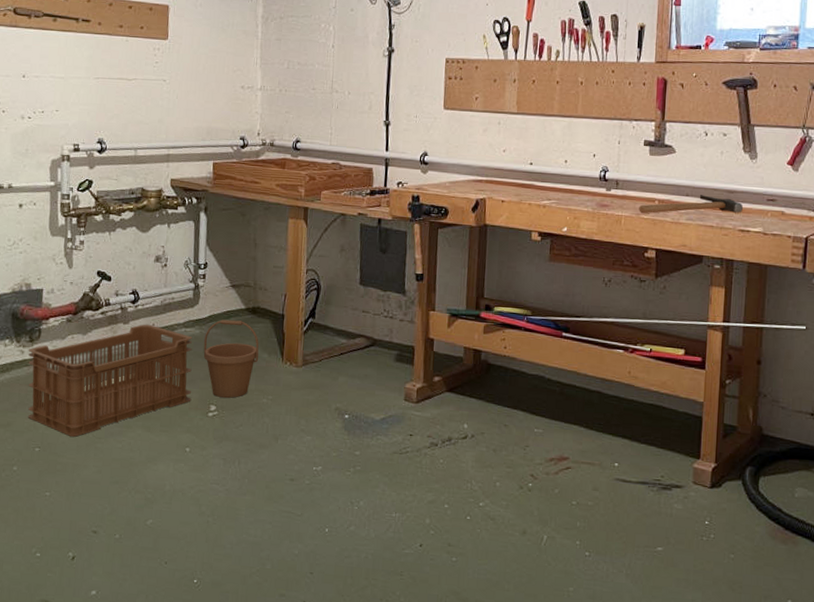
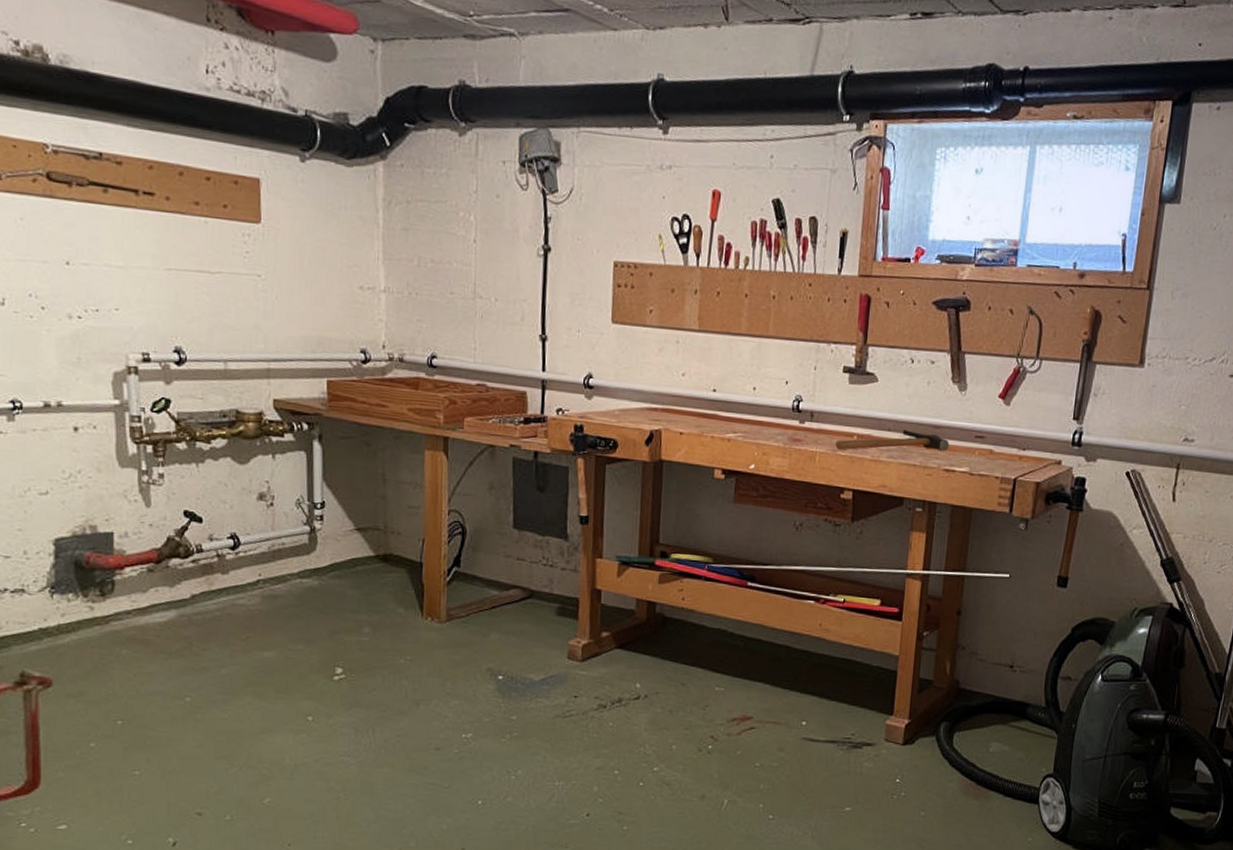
plastic crate: present [27,324,193,437] -> none [99,574,312,707]
bucket: present [203,319,259,398] -> none [324,568,394,659]

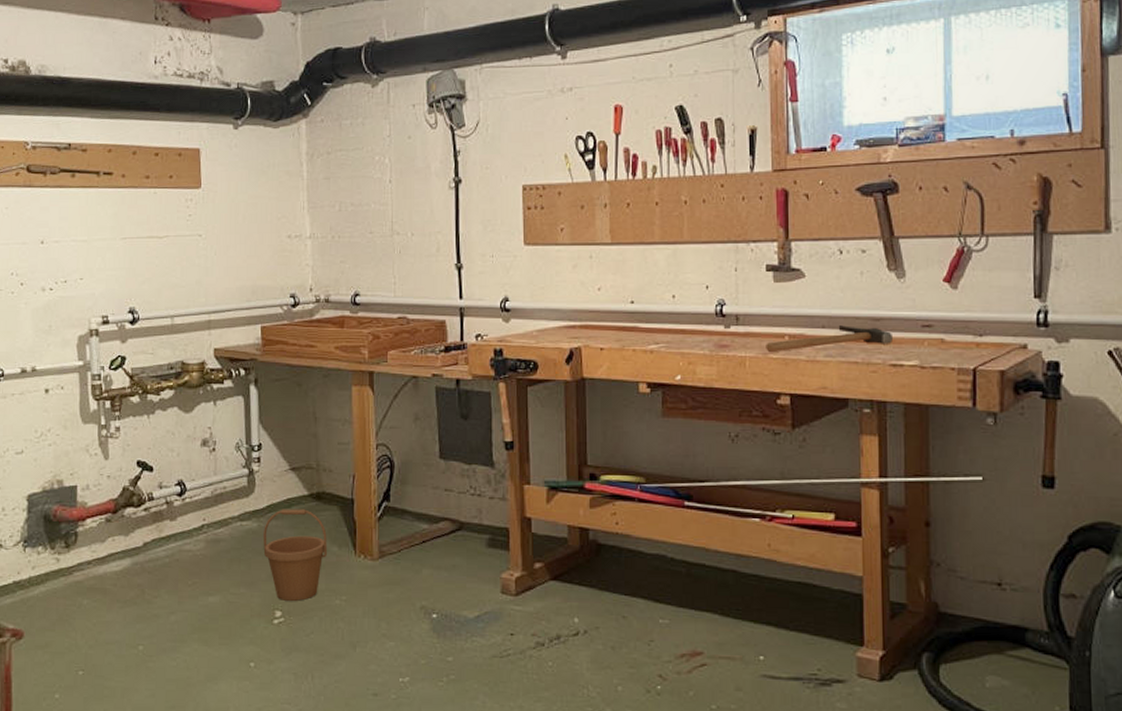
bucket: none [324,568,394,659] -> present [263,509,328,601]

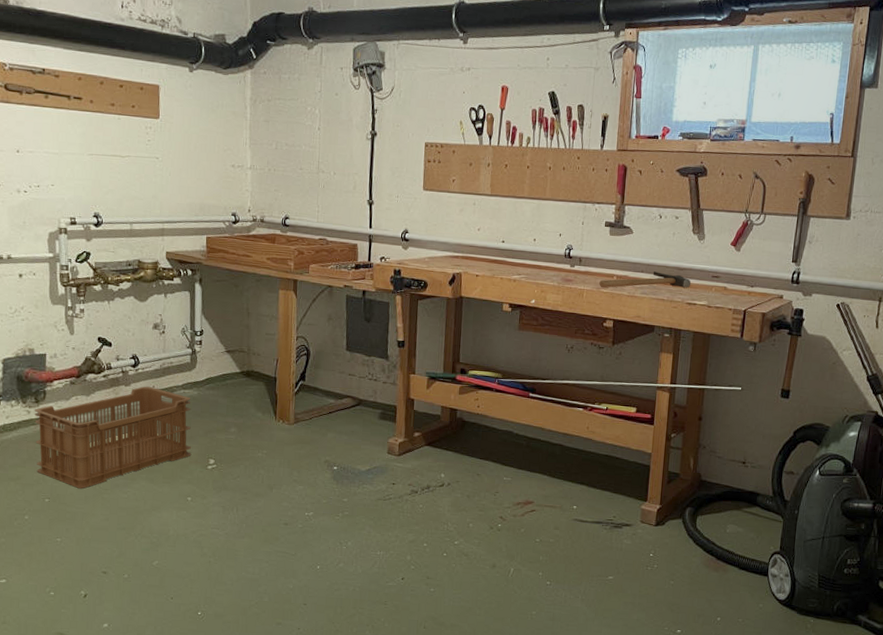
plastic crate: none [64,519,253,656] -> present [34,386,192,489]
bucket: present [263,509,328,601] -> none [201,382,254,453]

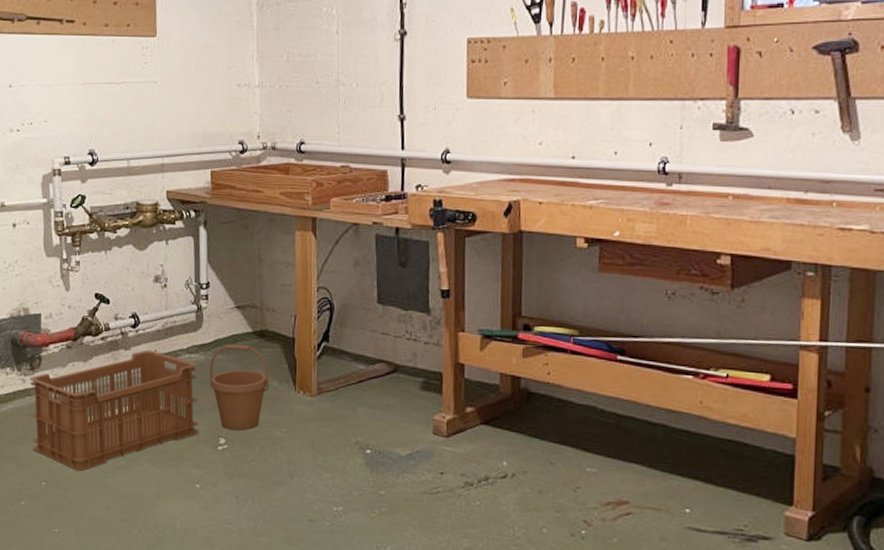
bucket: none [201,382,254,453] -> present [209,344,270,430]
claw hammer: present [599,271,692,288] -> none [708,187,844,213]

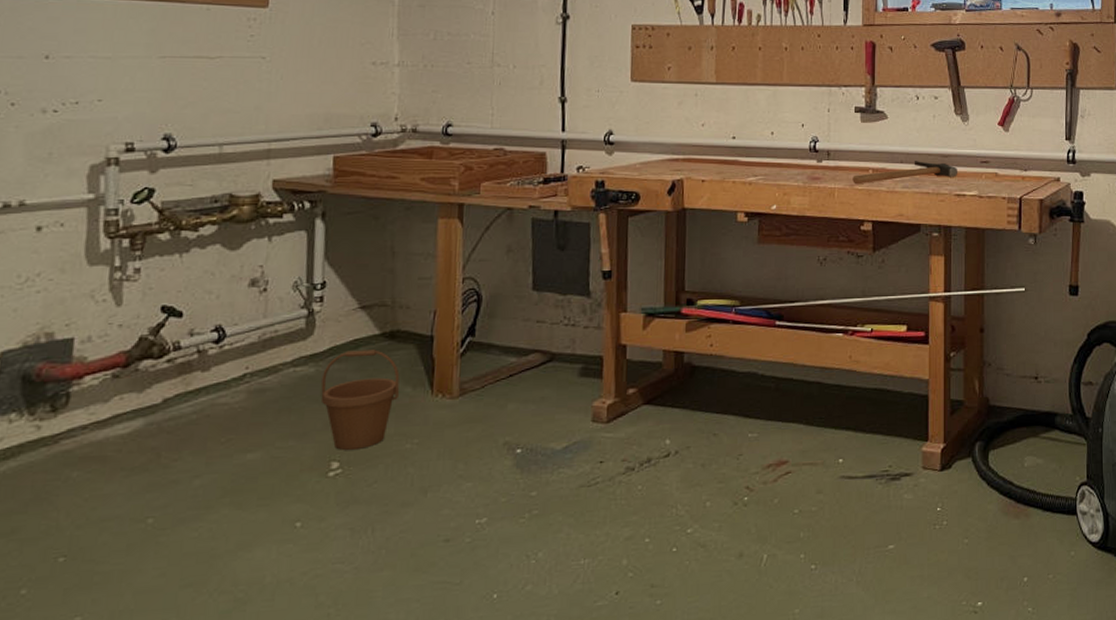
plastic crate: present [29,350,199,471] -> none [46,368,305,534]
claw hammer: none [708,187,844,213] -> present [852,161,958,185]

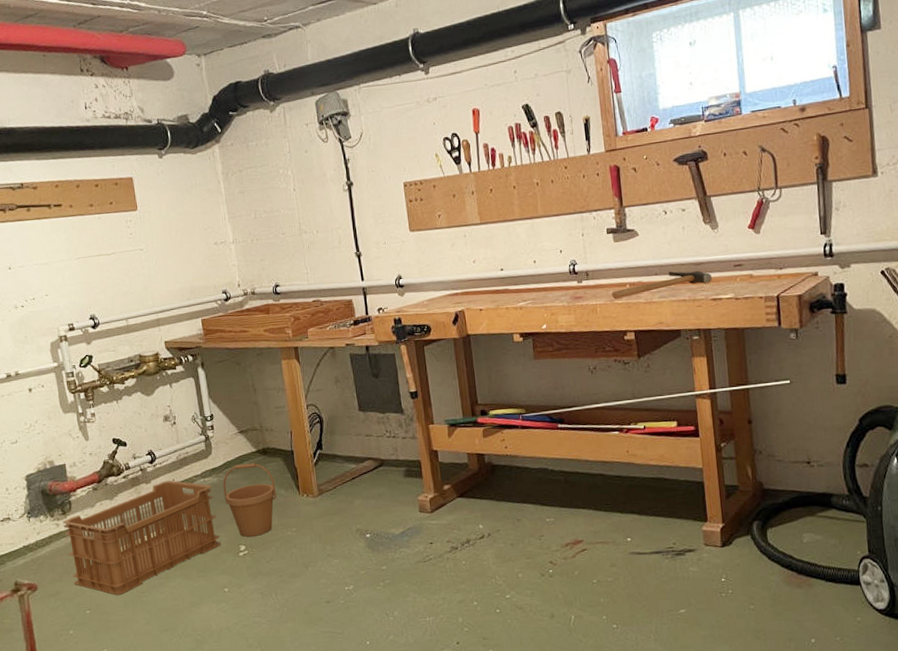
plastic crate: none [46,368,305,534] -> present [62,480,222,595]

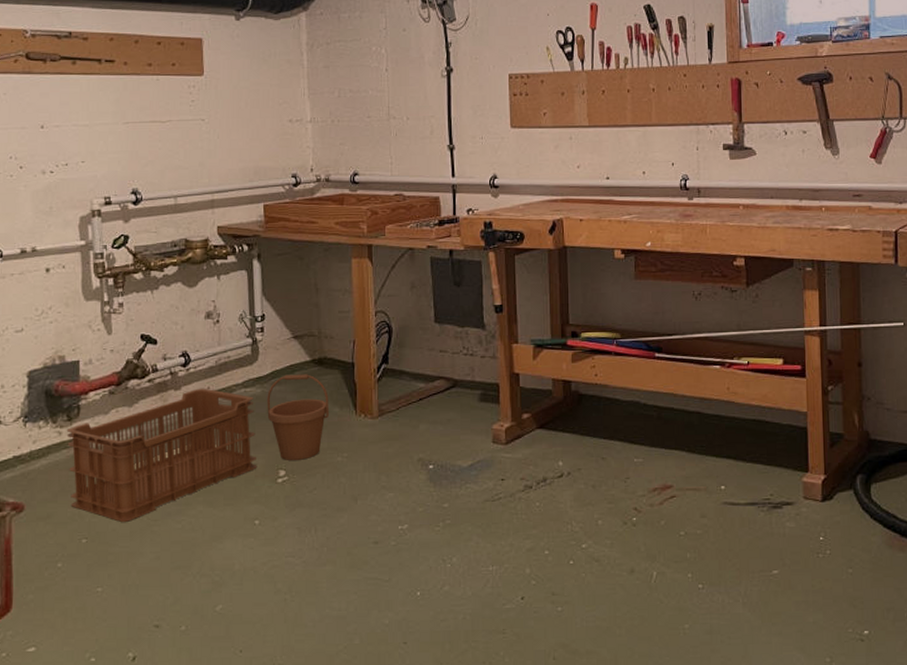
claw hammer: present [611,271,713,300] -> none [723,196,830,221]

